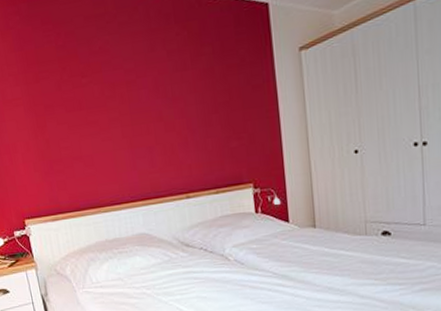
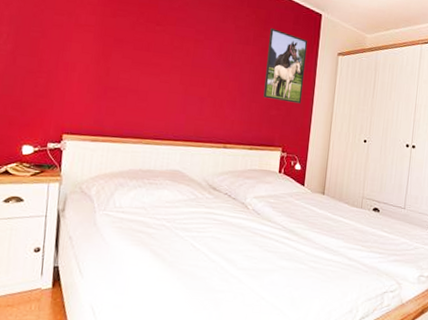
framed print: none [208,40,266,130] -> present [263,28,308,104]

